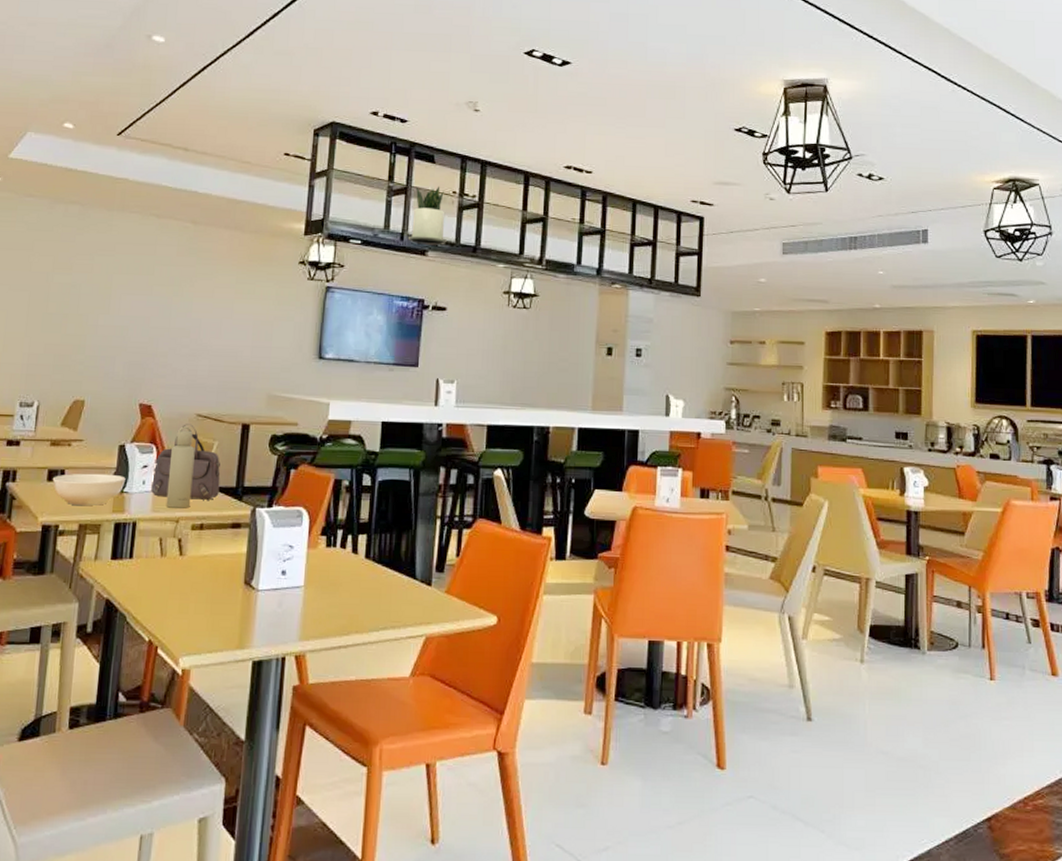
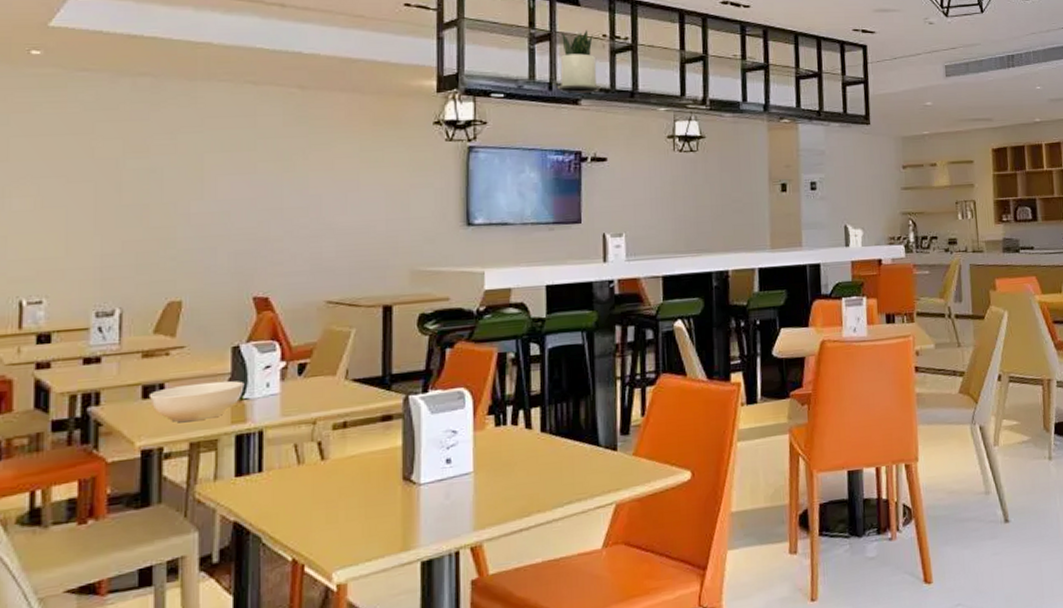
handbag: present [151,424,221,500] -> none [278,313,363,398]
bottle: present [166,426,195,509] -> none [298,316,329,410]

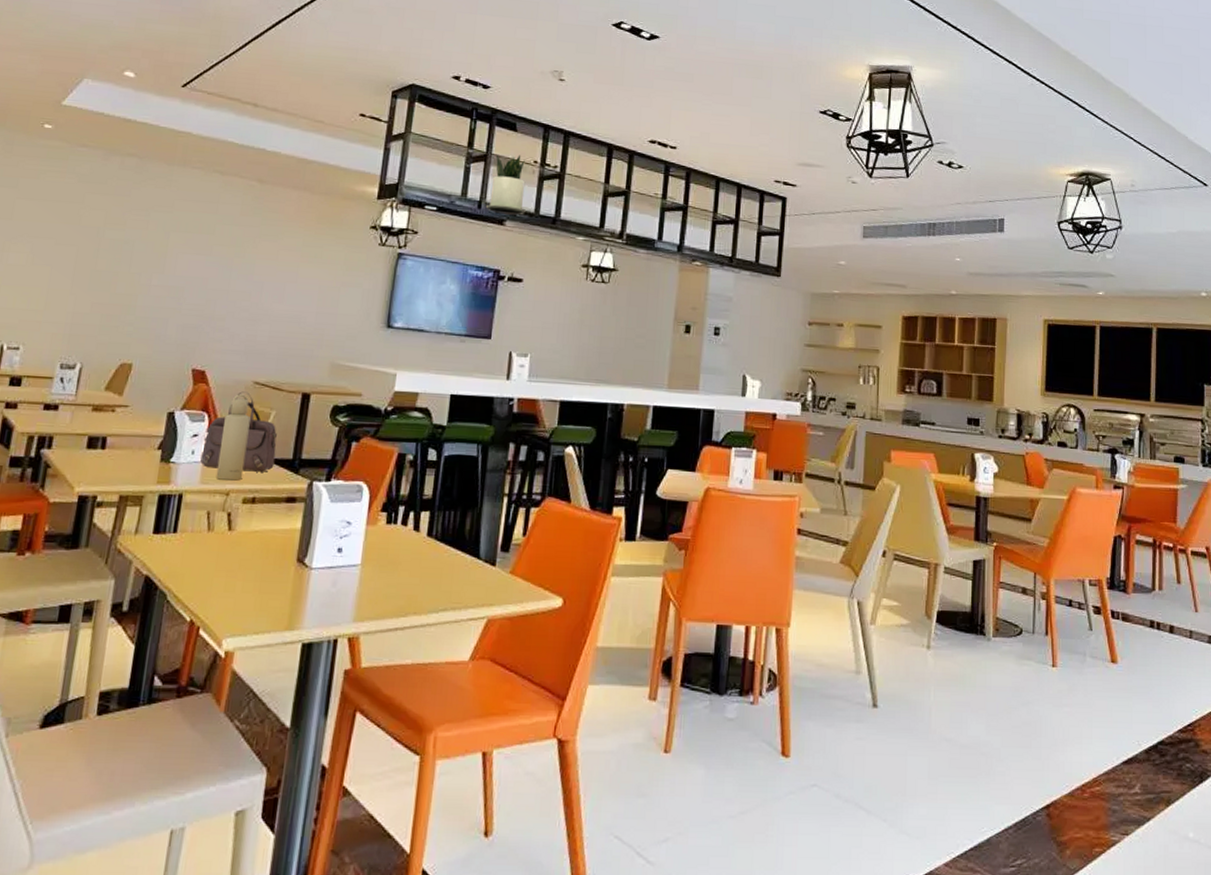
bowl: present [148,380,244,423] -> none [92,441,174,477]
handbag: none [278,313,363,398] -> present [200,391,277,472]
bottle: none [298,316,329,410] -> present [215,394,251,482]

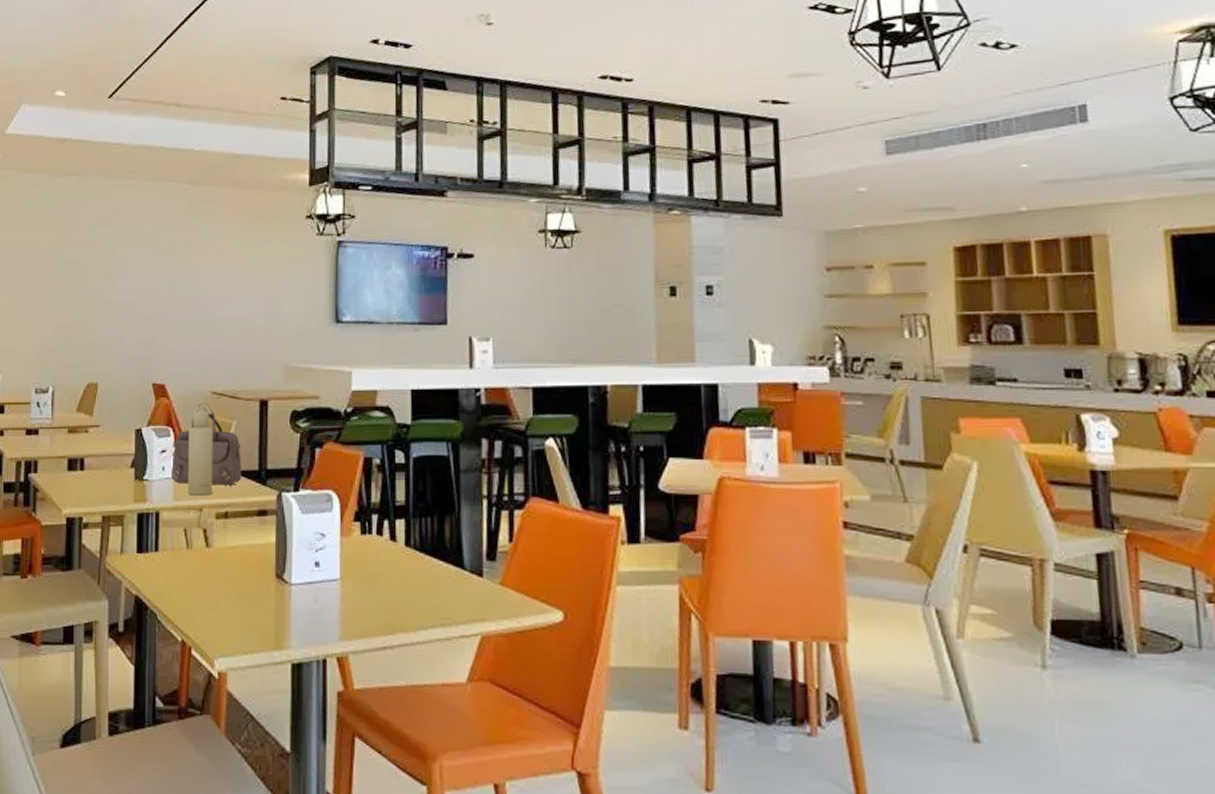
planter: present [485,154,526,215] -> none [423,115,468,185]

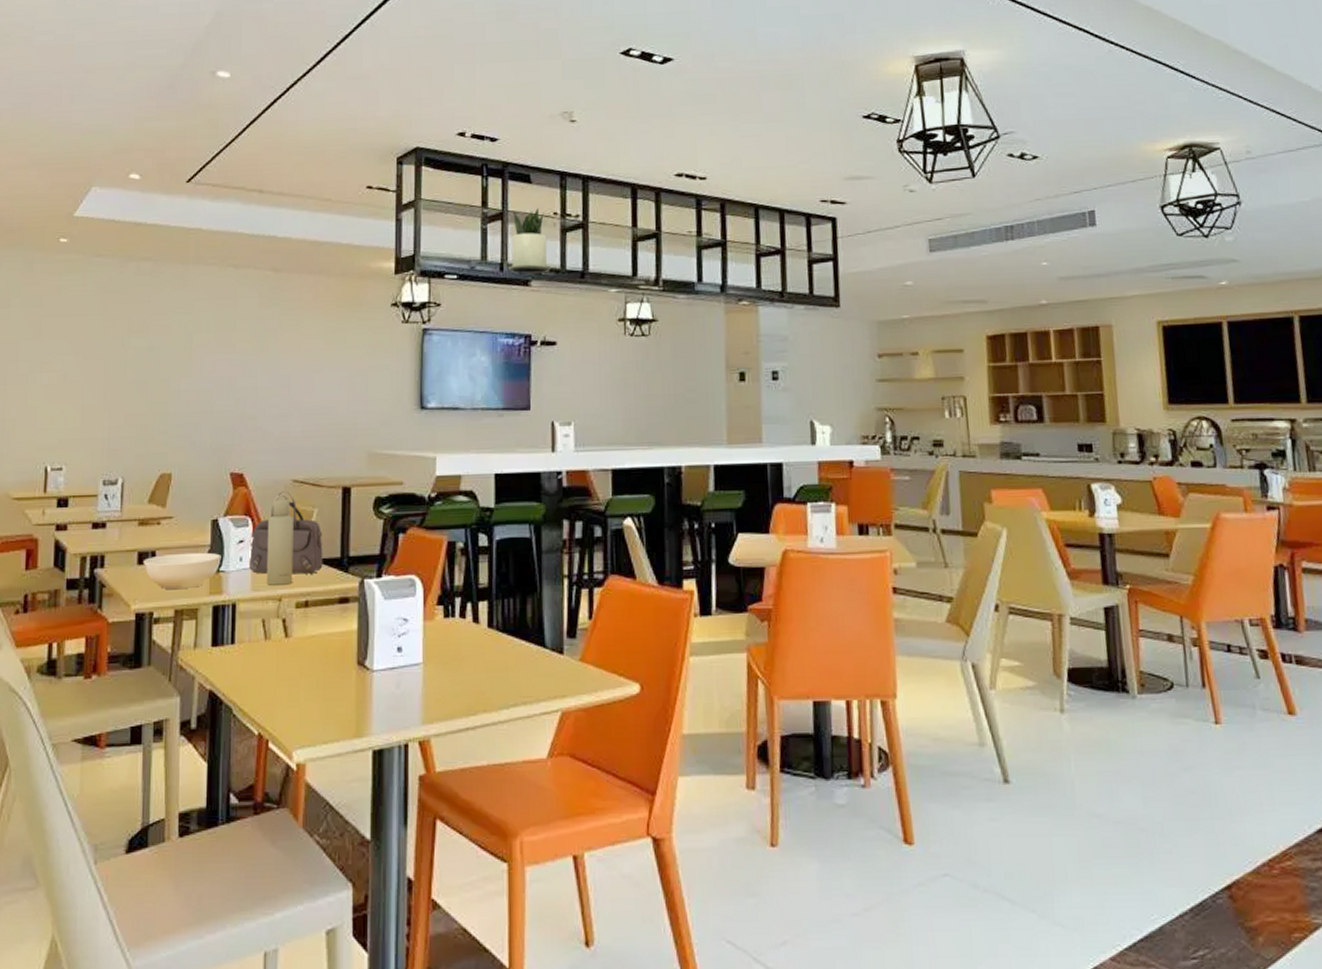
bowl: none [72,461,145,496] -> present [142,552,221,590]
planter: none [423,115,468,185] -> present [508,208,551,274]

